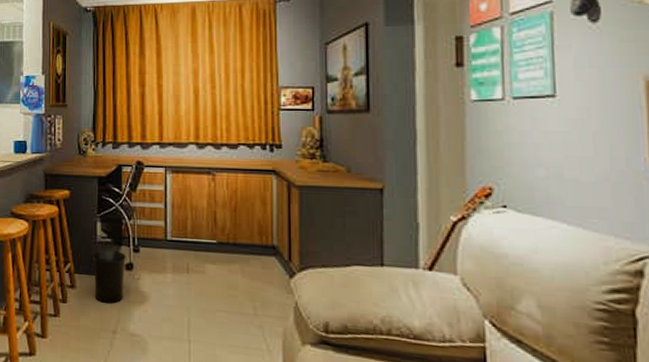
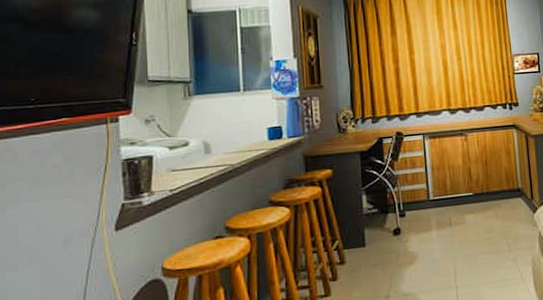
waste bin: present [92,250,126,304] -> none [360,219,393,272]

